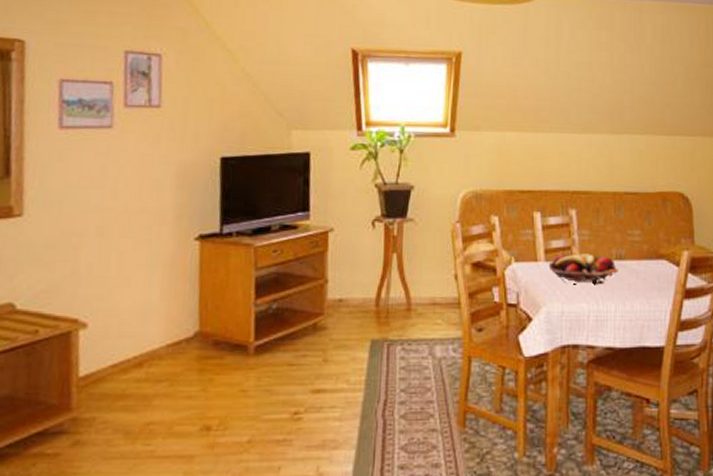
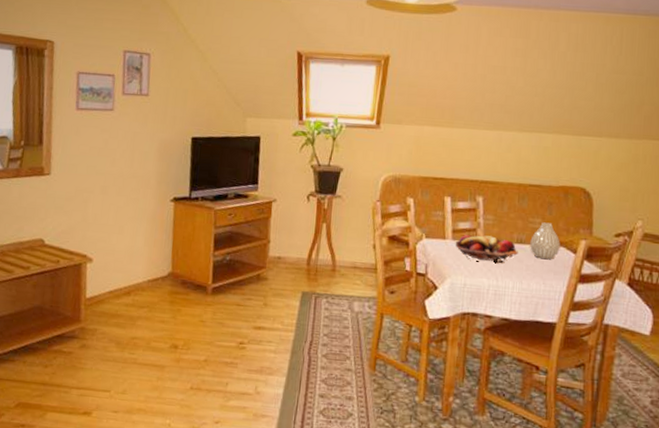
vase: none [630,234,662,276] -> present [530,222,560,260]

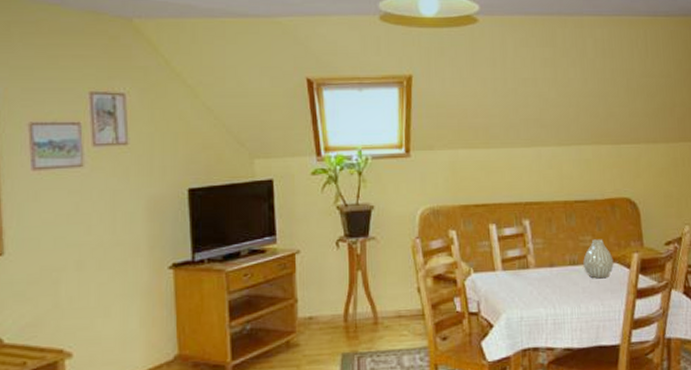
fruit basket: present [455,234,518,263] -> none [506,261,573,289]

